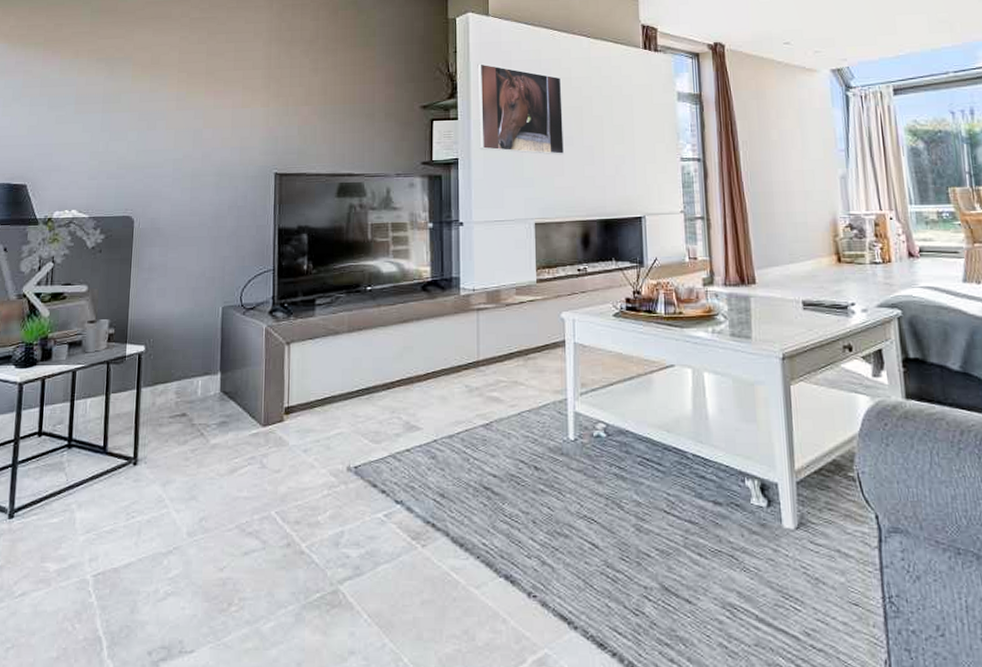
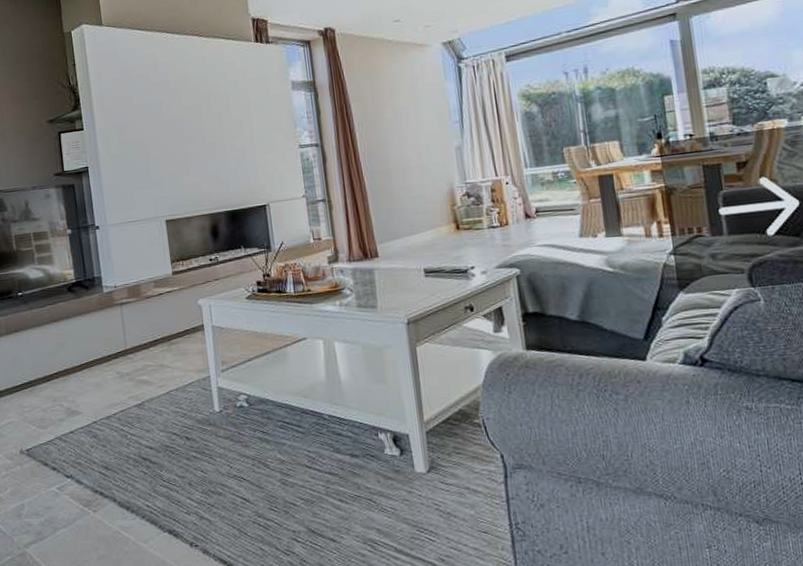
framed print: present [477,63,565,155] -> none [96,73,188,157]

